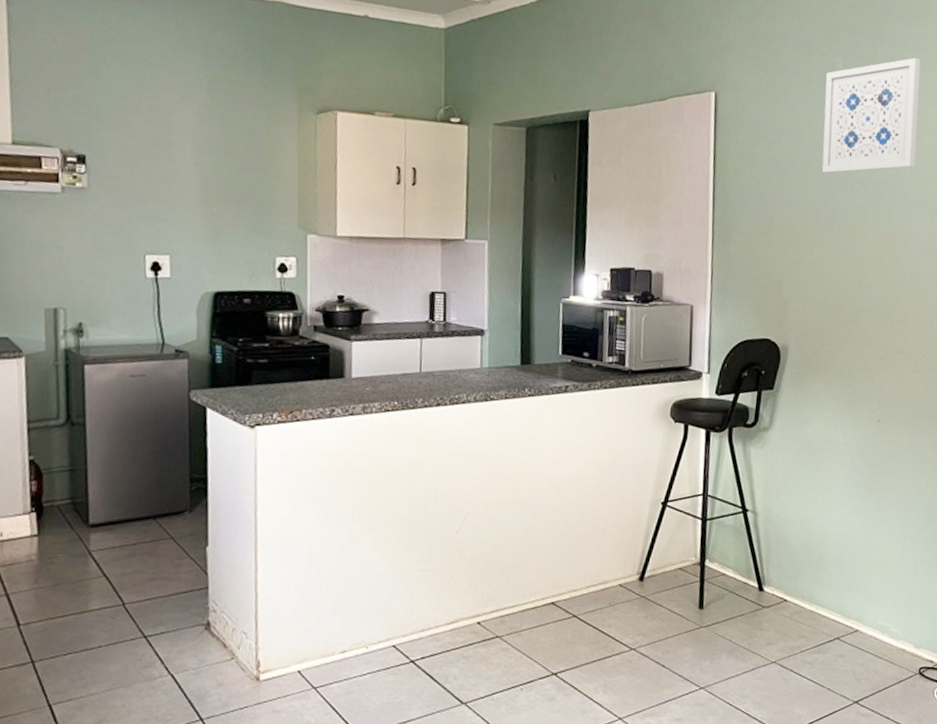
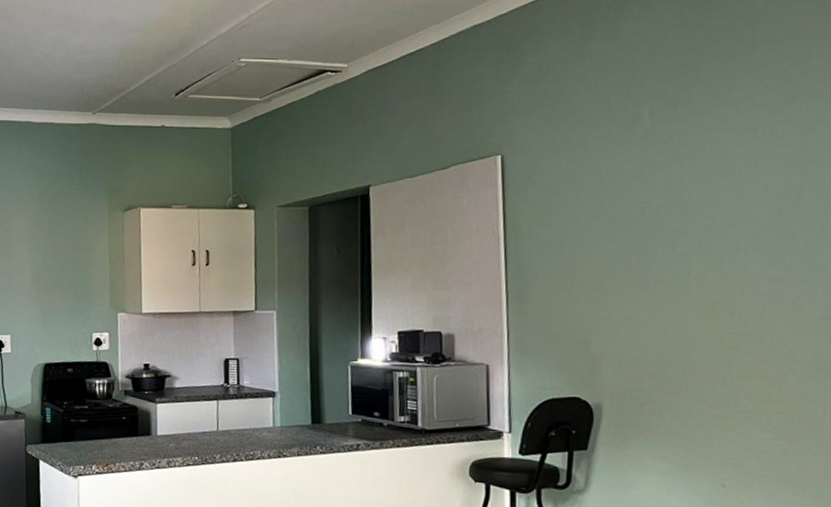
wall art: present [822,57,921,174] -> none [628,95,750,224]

